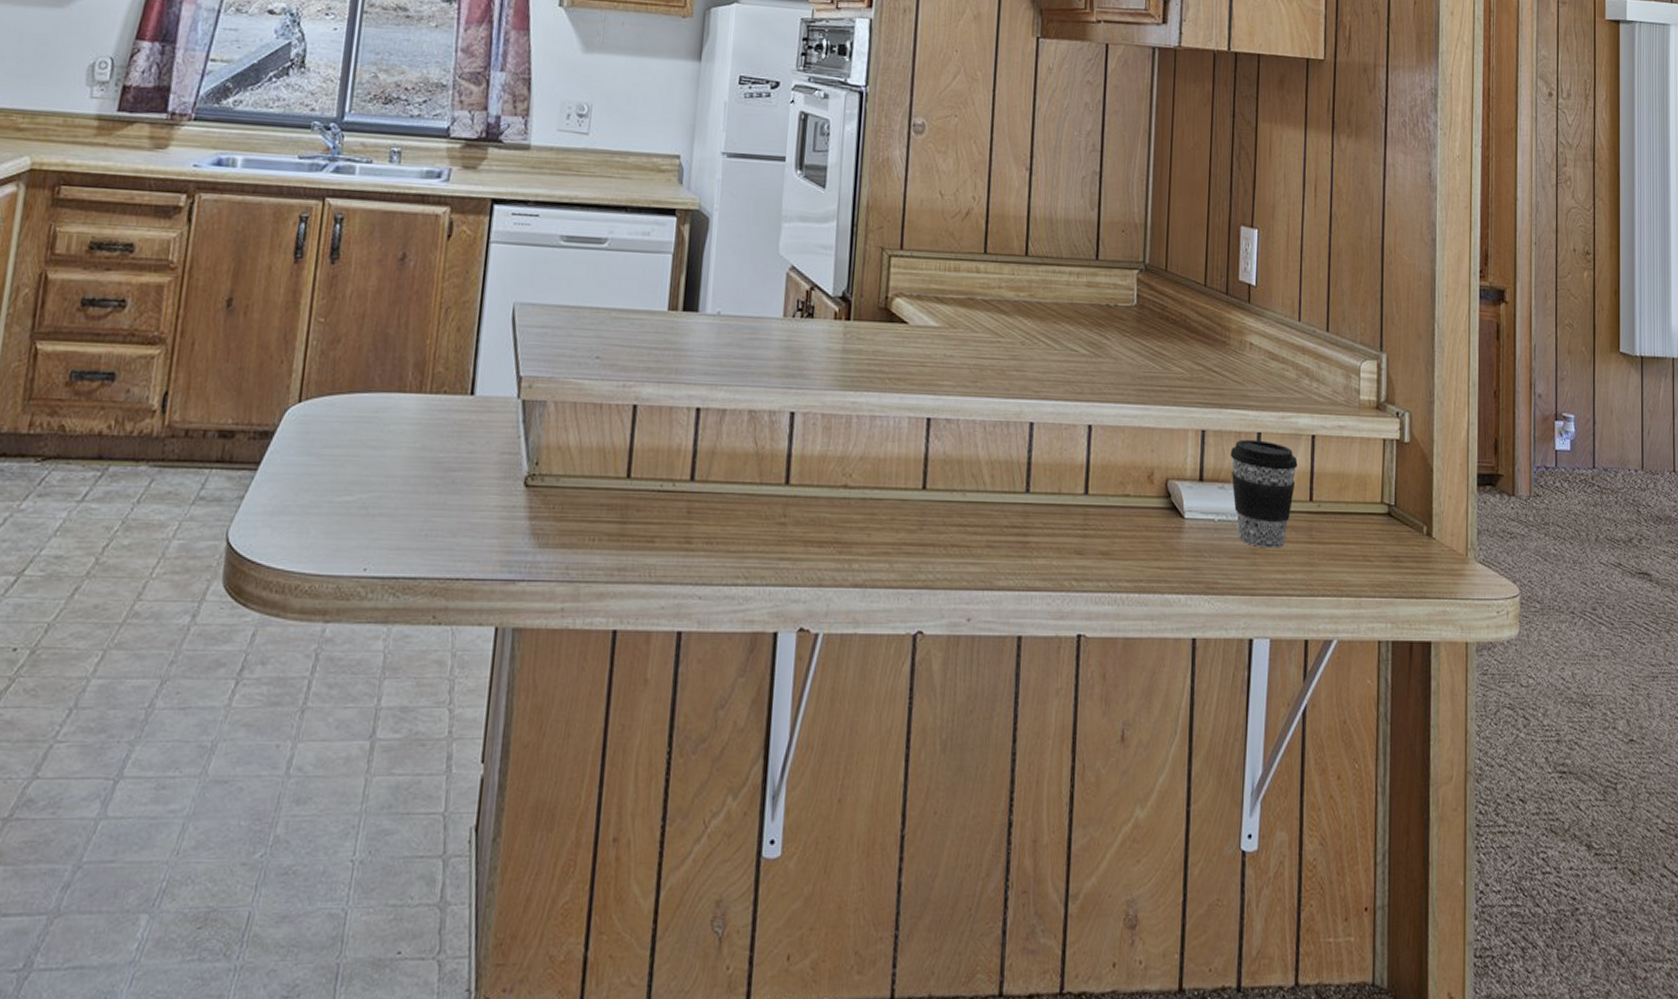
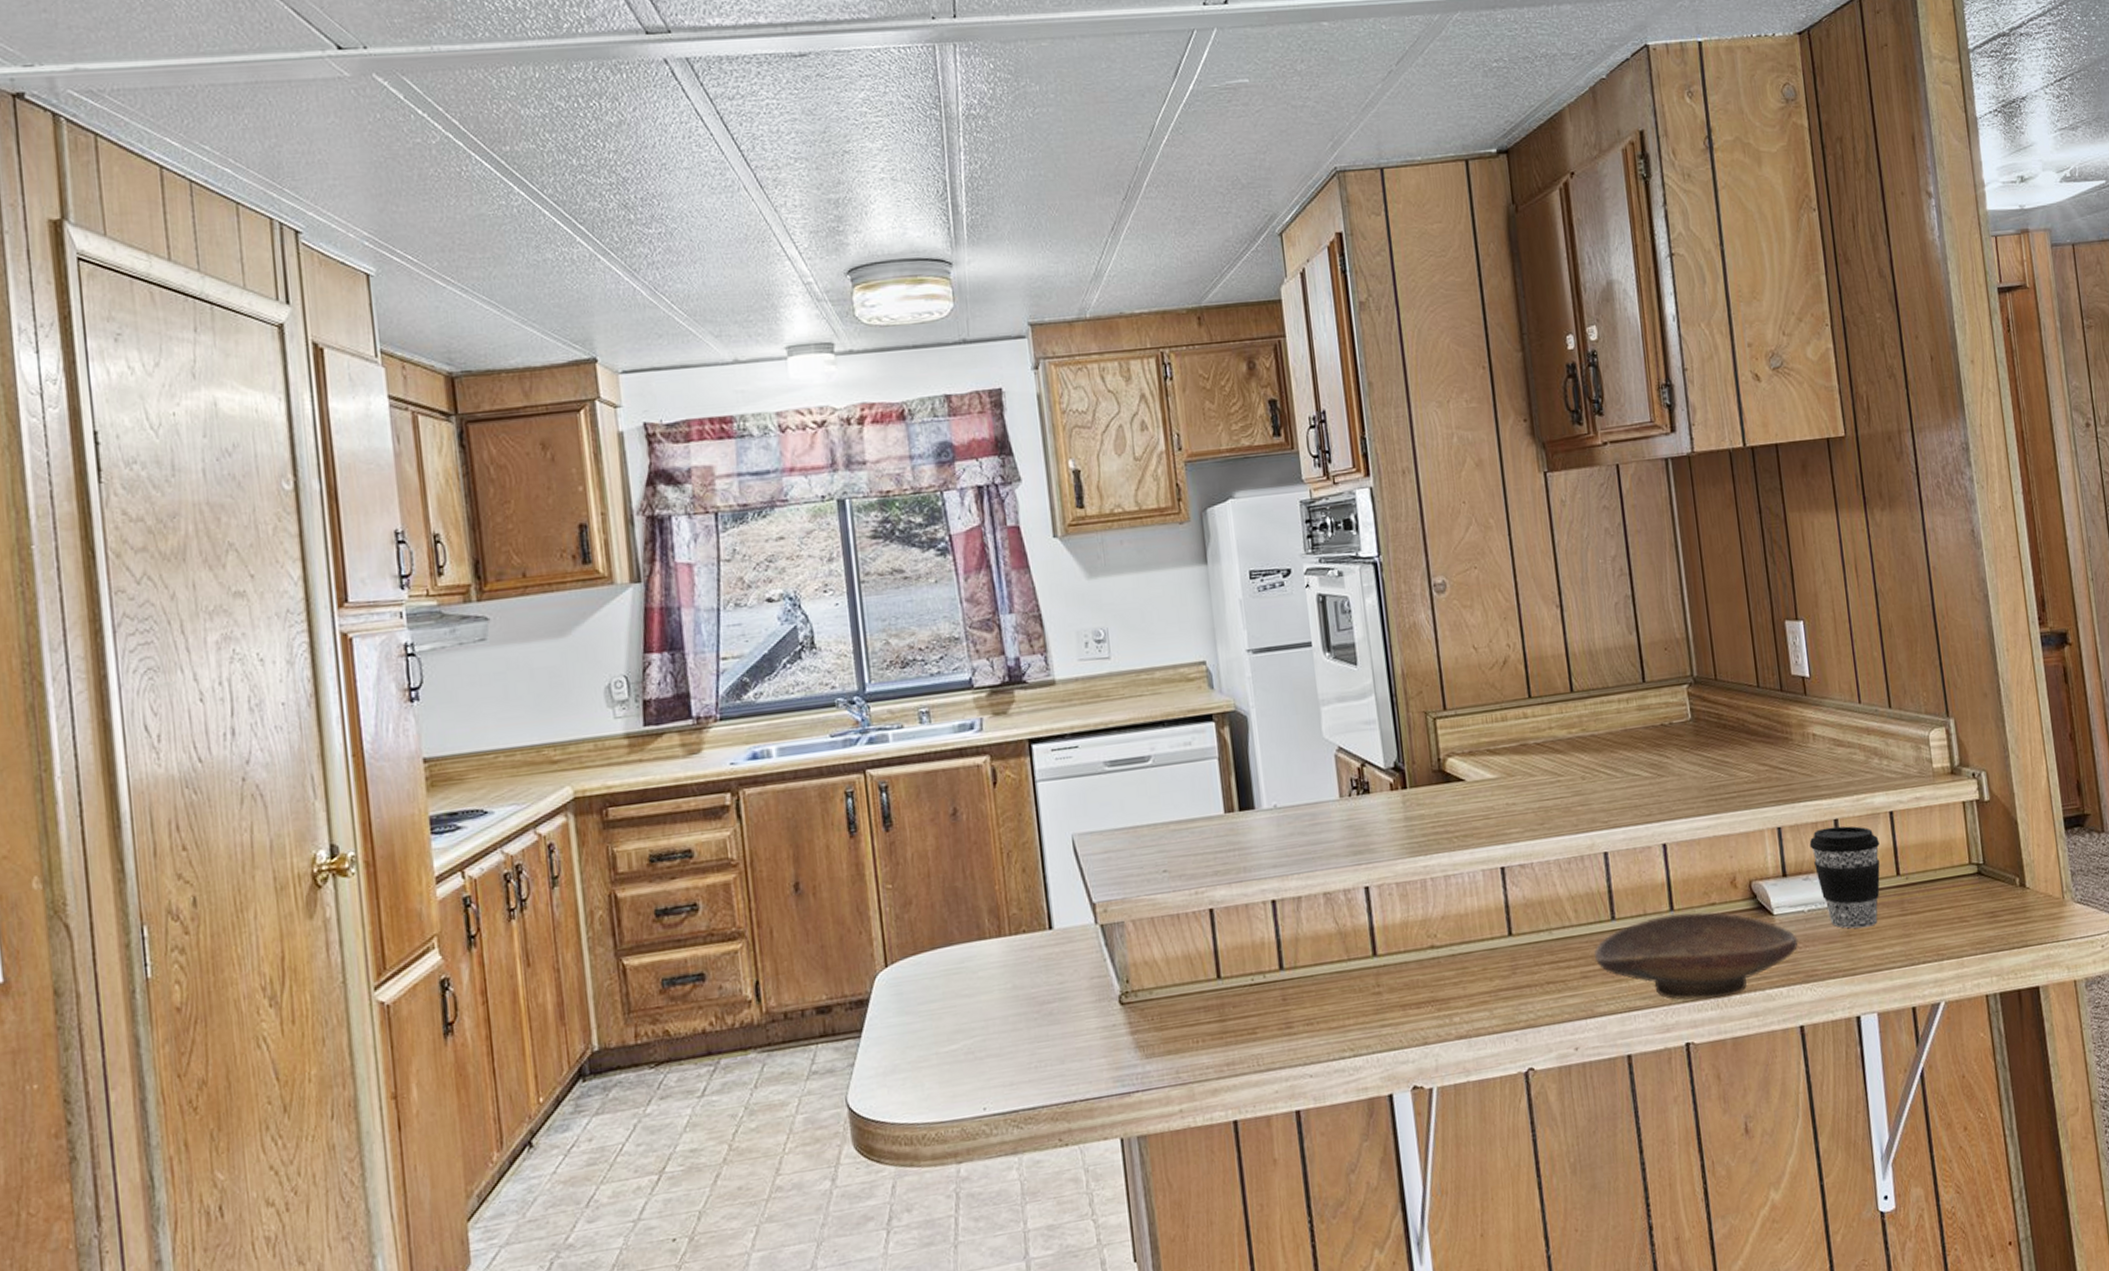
decorative bowl: none [1002,498,1204,595] -> present [1593,911,1798,1001]

